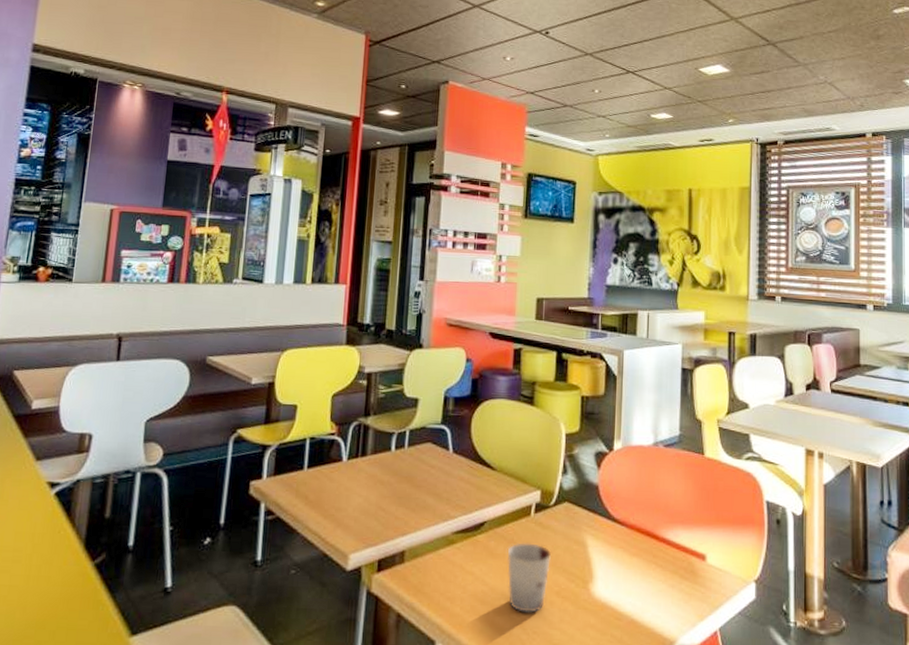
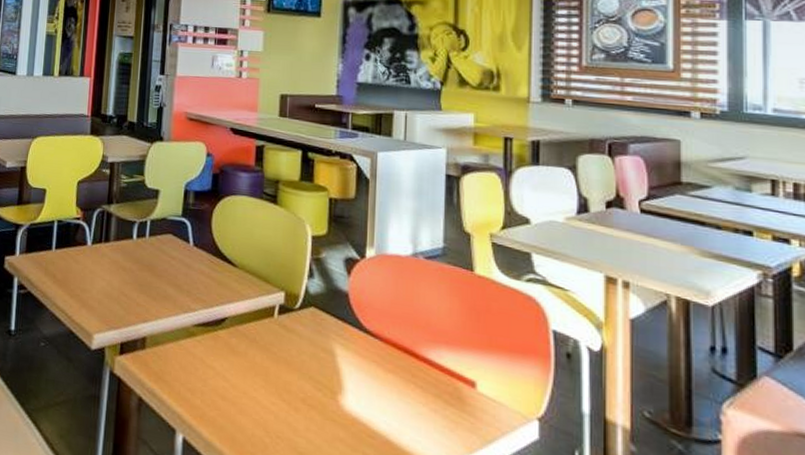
cup: present [507,542,552,613] -> none [249,343,297,417]

